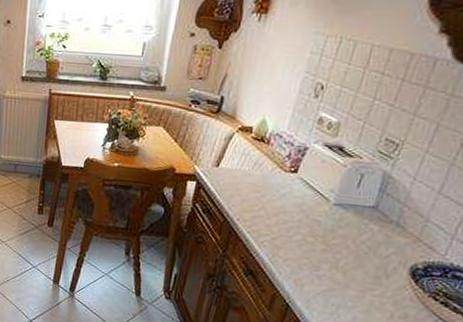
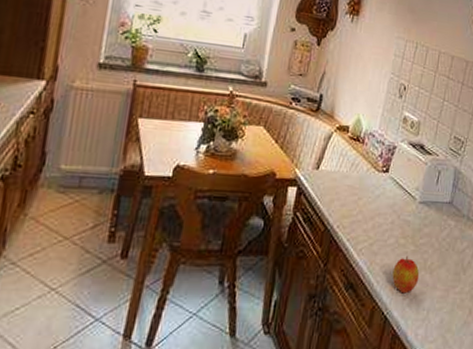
apple: none [296,253,330,288] -> present [392,255,420,294]

